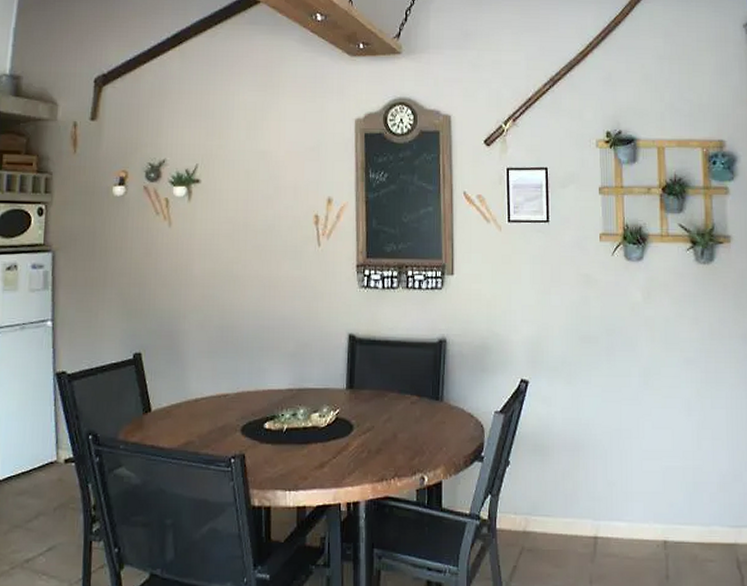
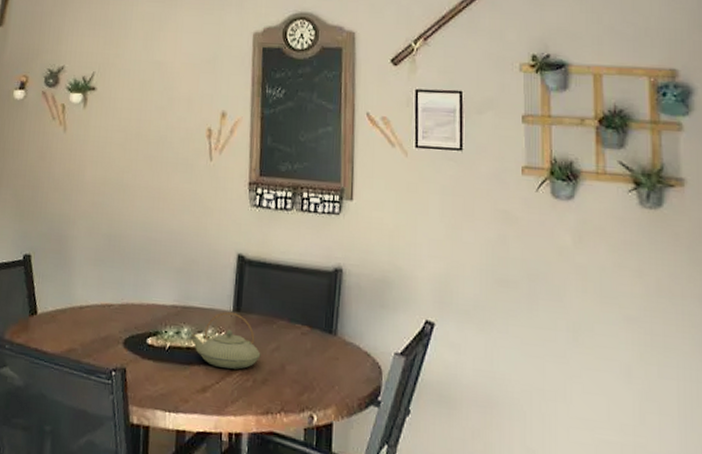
teapot: none [305,390,374,443] -> present [189,312,261,370]

